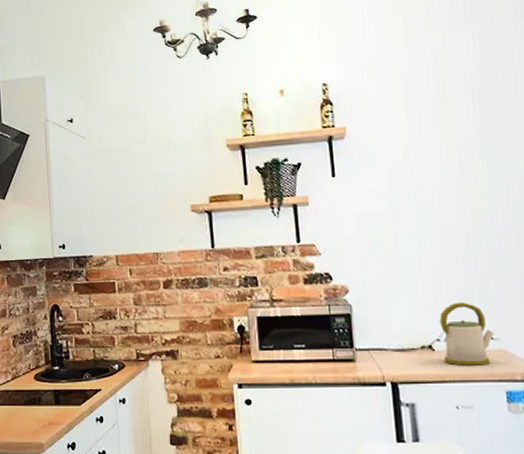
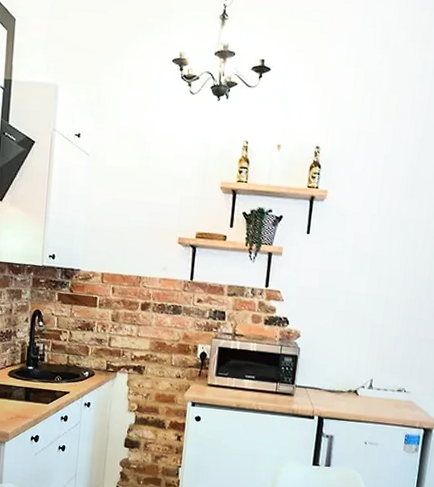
kettle: present [439,301,494,366] -> none [364,358,407,412]

